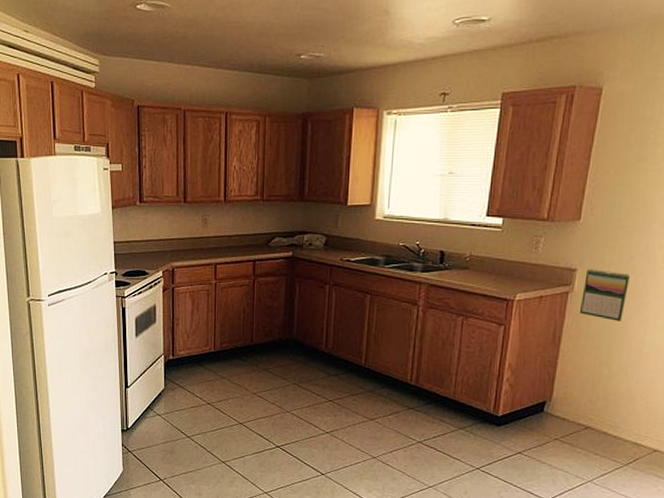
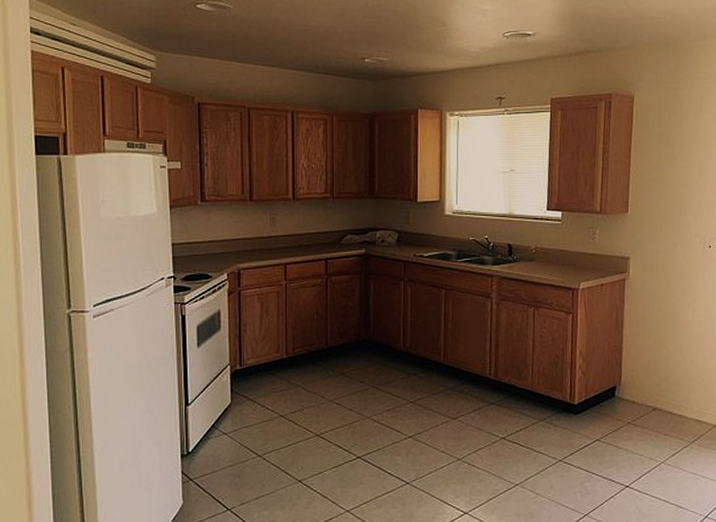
calendar: present [579,269,630,321] -> none [636,257,675,305]

